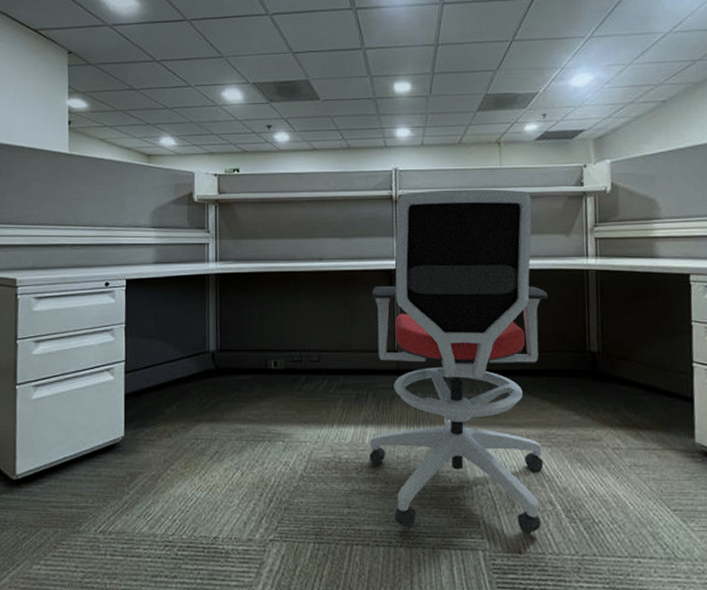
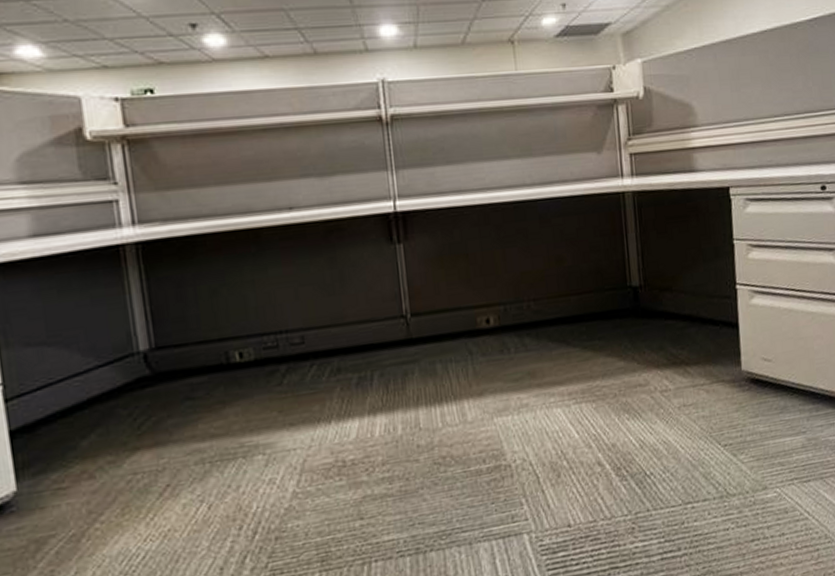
office chair: present [369,189,548,535] -> none [366,100,591,528]

